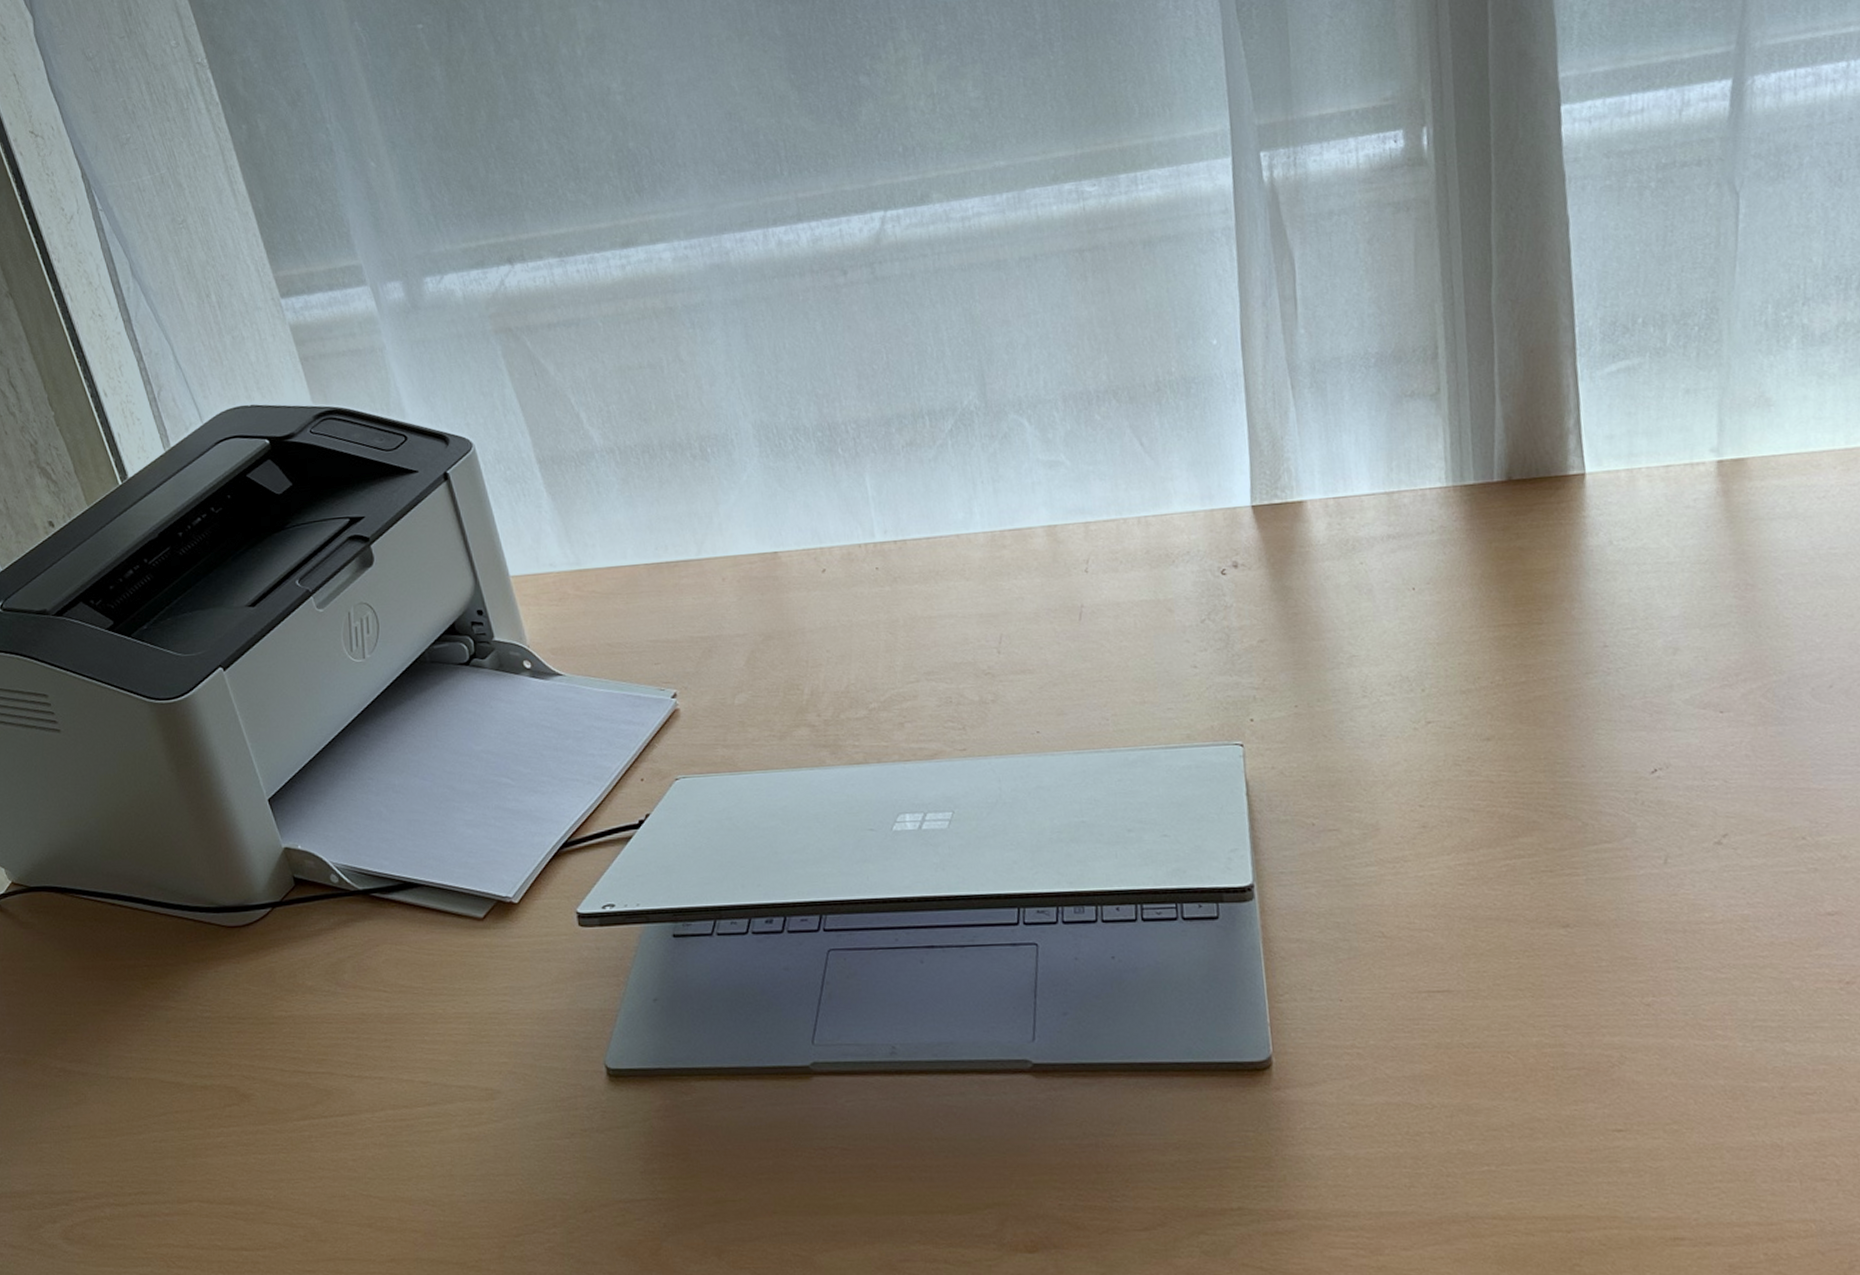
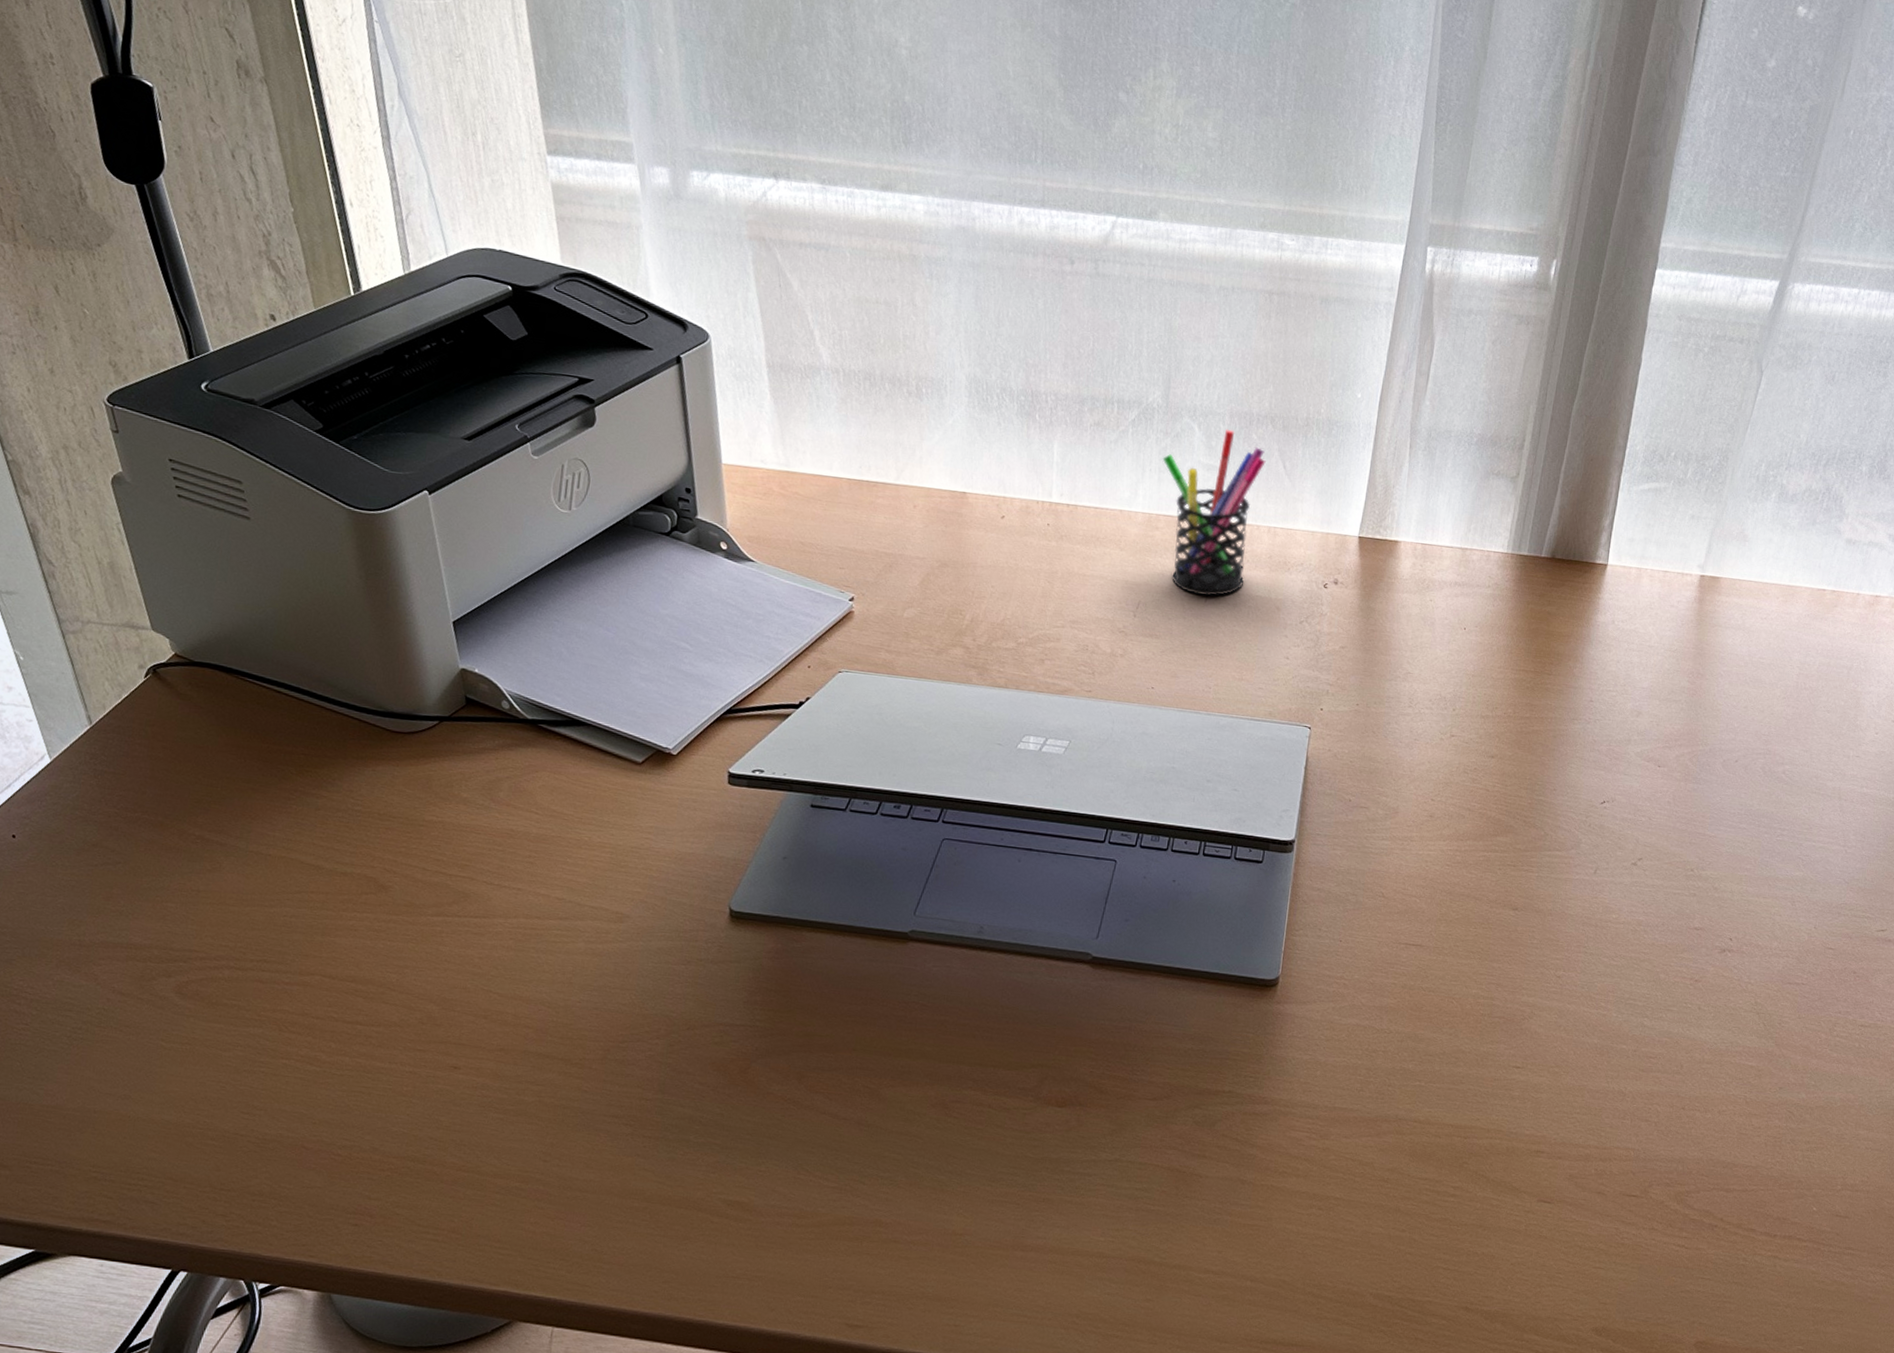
pen holder: none [993,415,1122,613] -> present [1162,429,1266,596]

